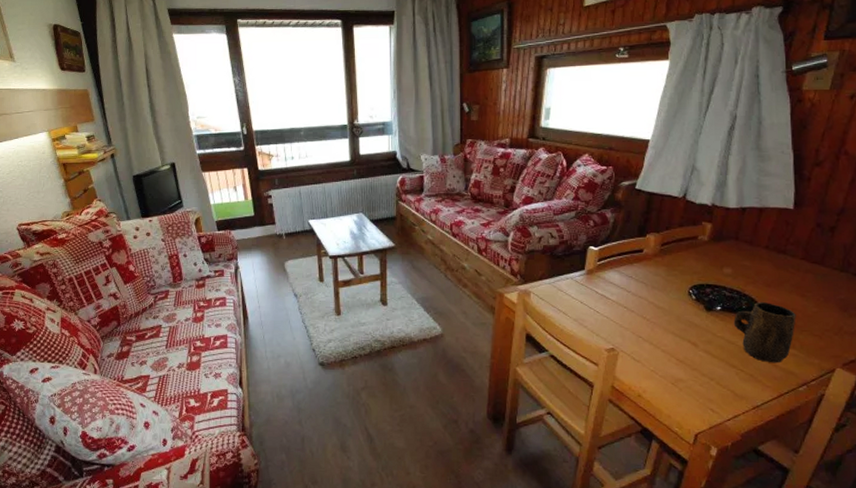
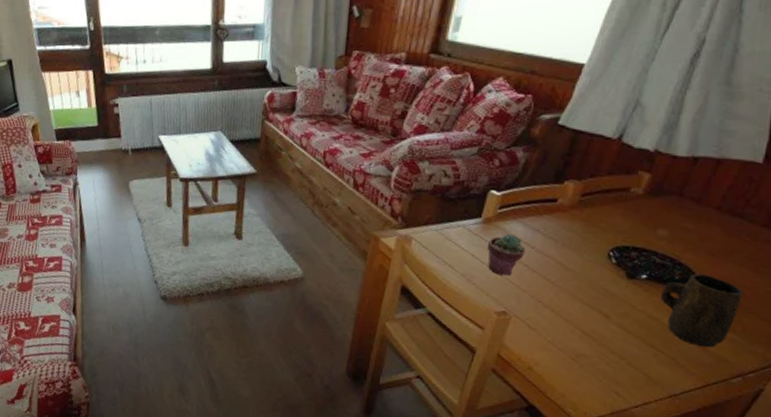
potted succulent: none [592,282,623,317] -> present [486,234,525,276]

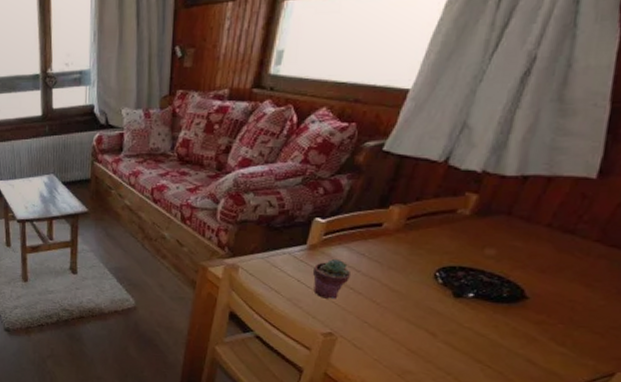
mug: present [660,273,744,348] -> none [487,290,575,362]

